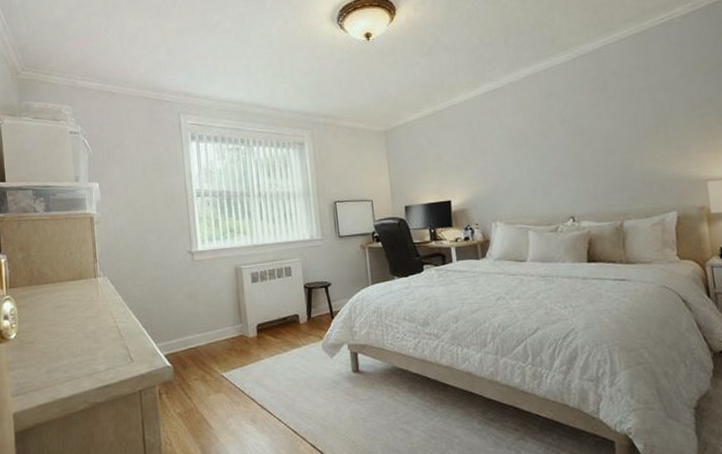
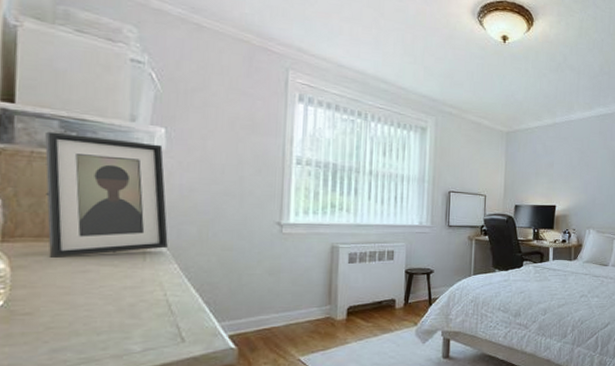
picture frame: none [26,197,112,297] -> present [45,131,168,258]

